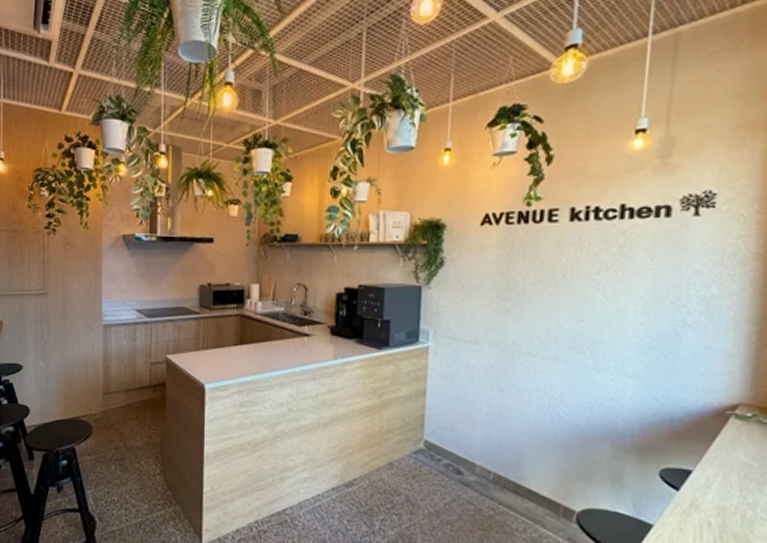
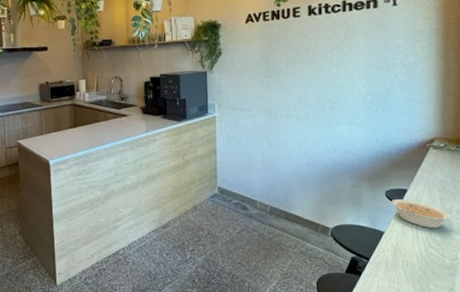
legume: none [667,481,752,529] -> present [392,198,450,229]

